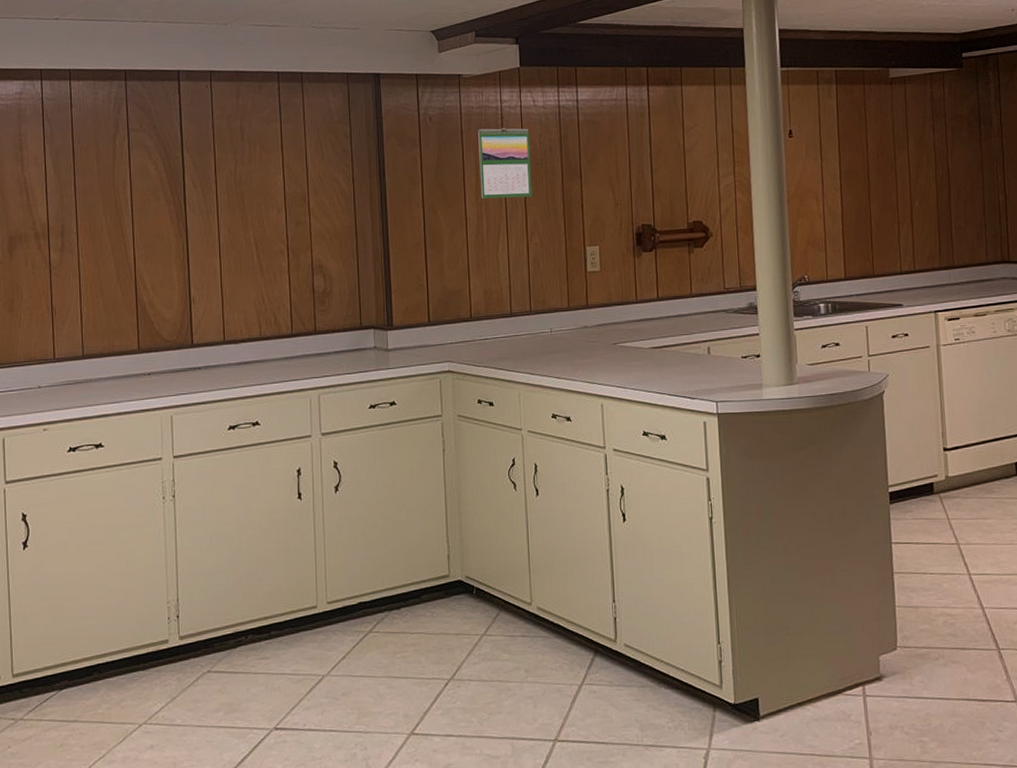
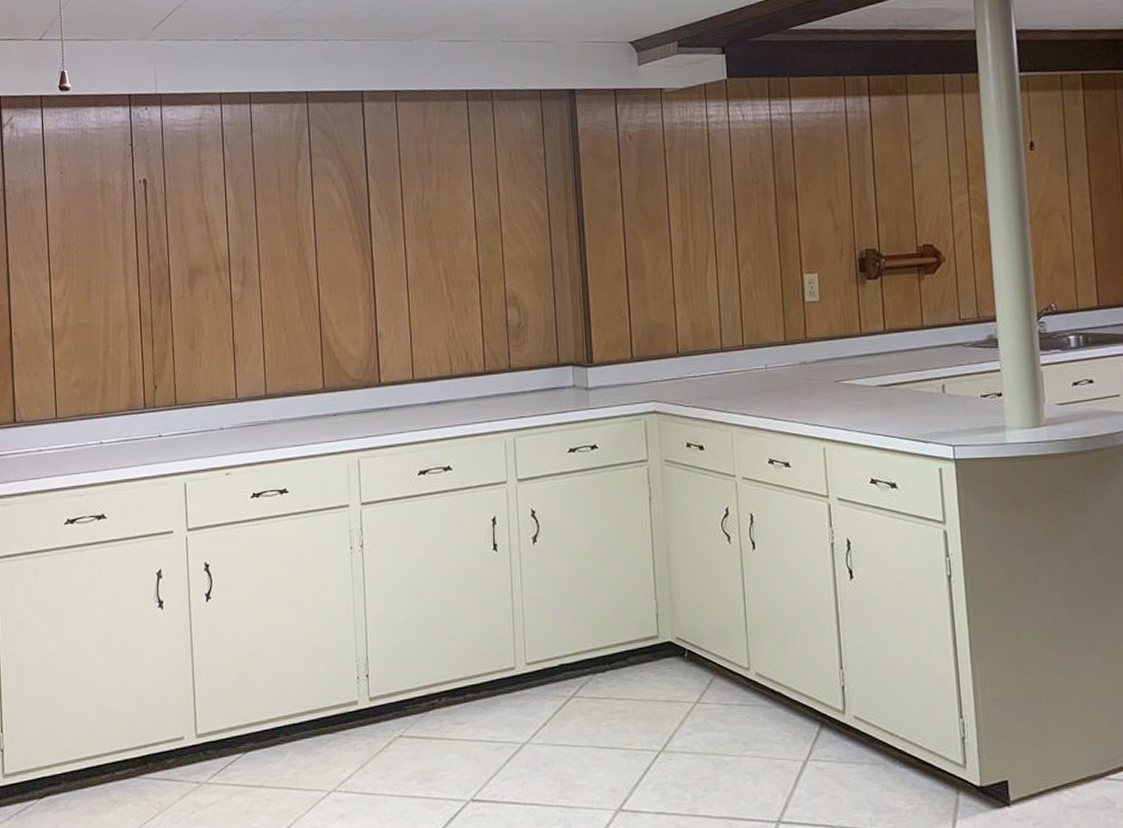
calendar: present [478,128,532,199] -> none [682,145,743,223]

